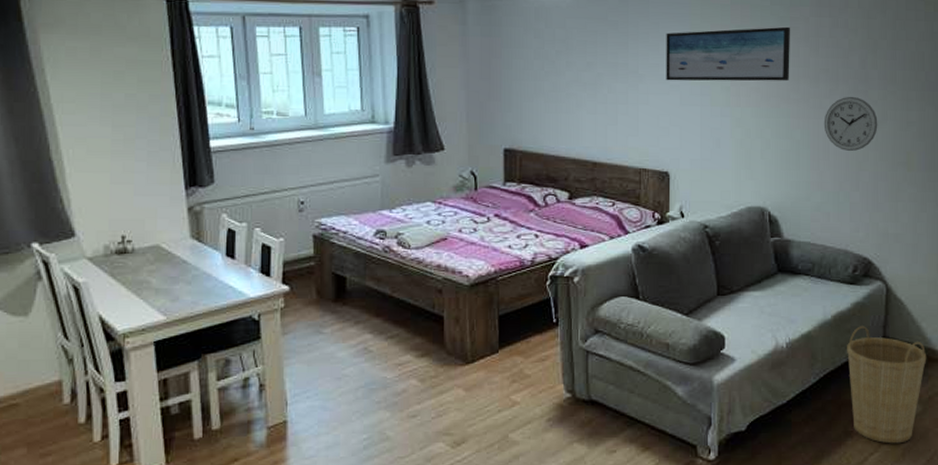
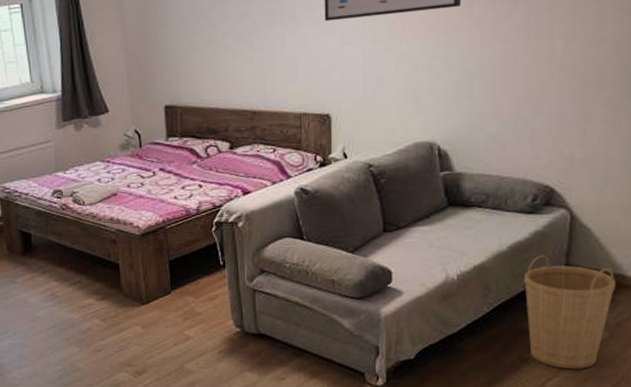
wall clock: present [823,96,878,151] -> none [500,15,565,75]

